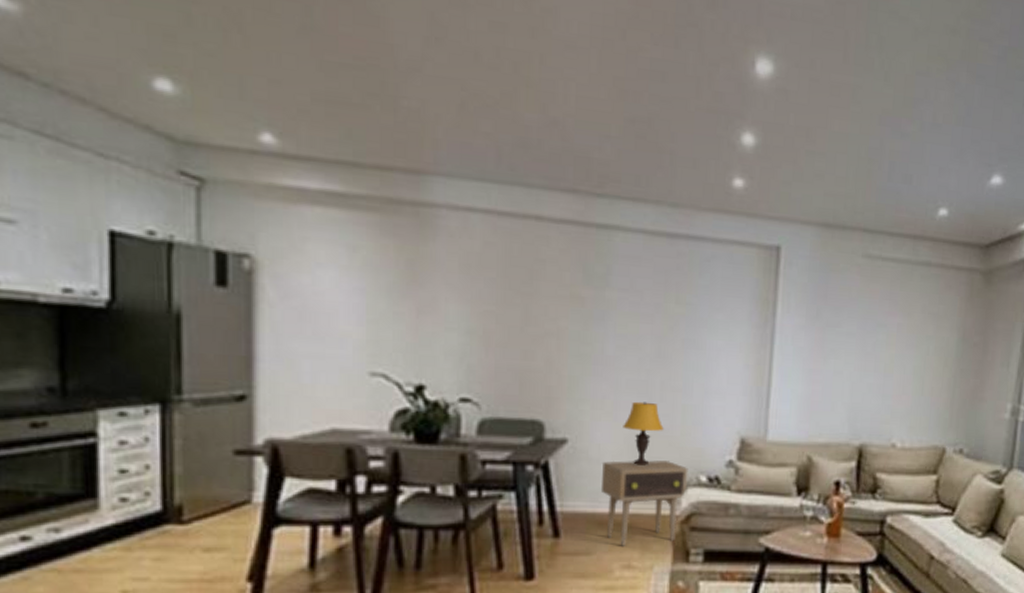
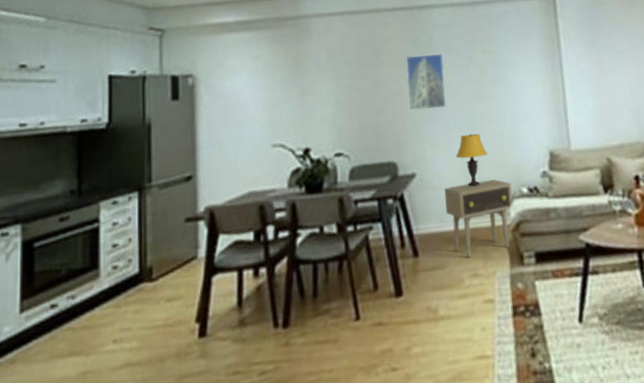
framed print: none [568,287,623,364] -> present [406,54,446,111]

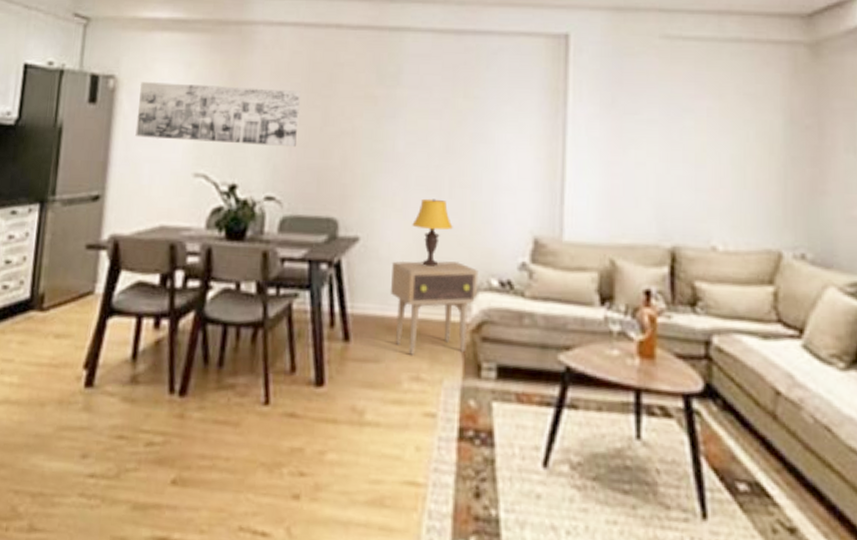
wall art: none [216,65,356,123] -> present [135,82,300,148]
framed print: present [406,54,446,111] -> none [361,87,413,161]

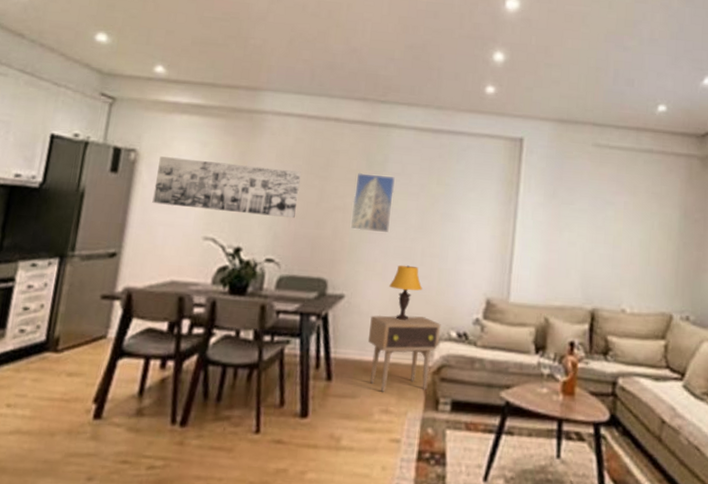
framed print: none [361,87,413,161] -> present [350,172,395,233]

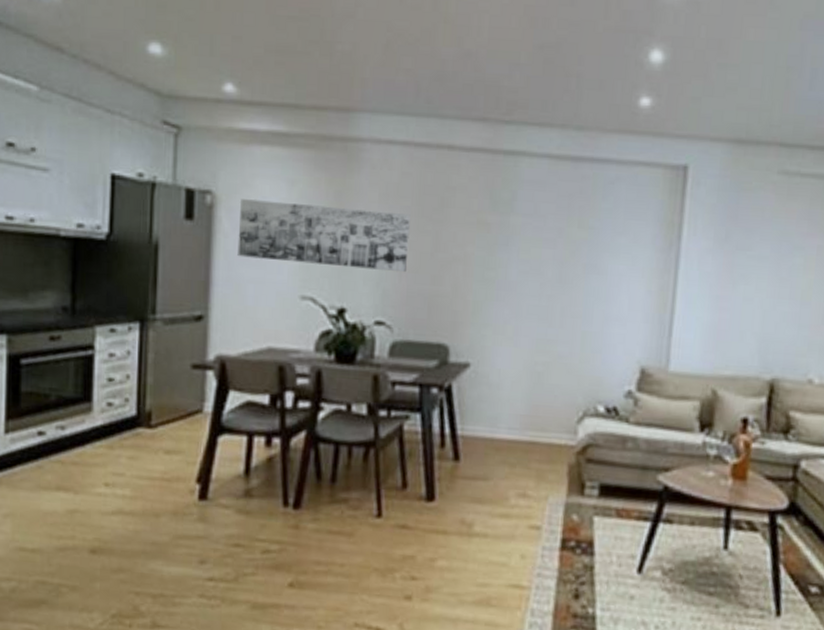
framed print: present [350,172,395,233] -> none [473,213,526,289]
side table: present [367,315,441,392] -> none [499,386,586,474]
table lamp: present [389,265,422,320] -> none [522,327,563,393]

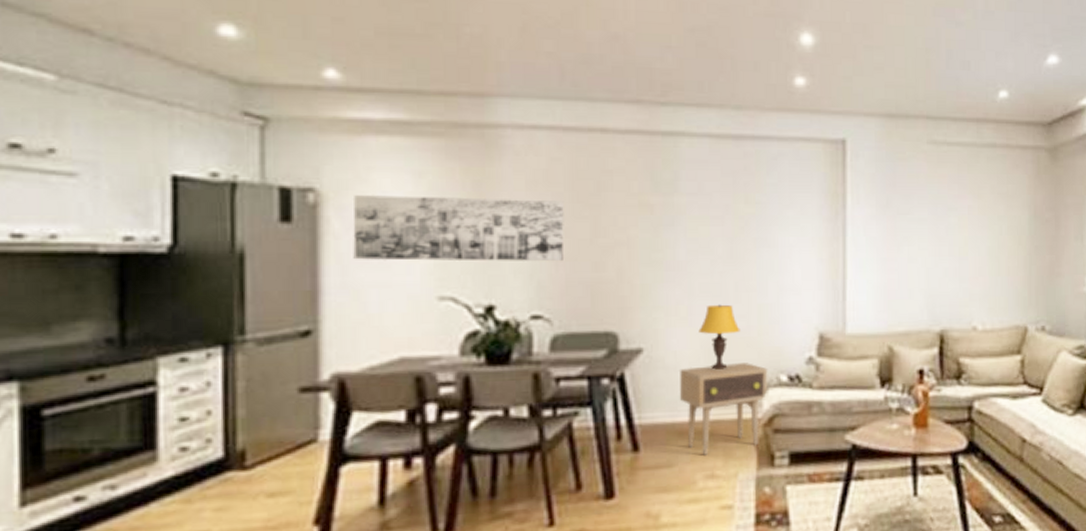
side table: none [499,386,586,474] -> present [679,363,768,455]
table lamp: none [522,327,563,393] -> present [698,304,740,370]

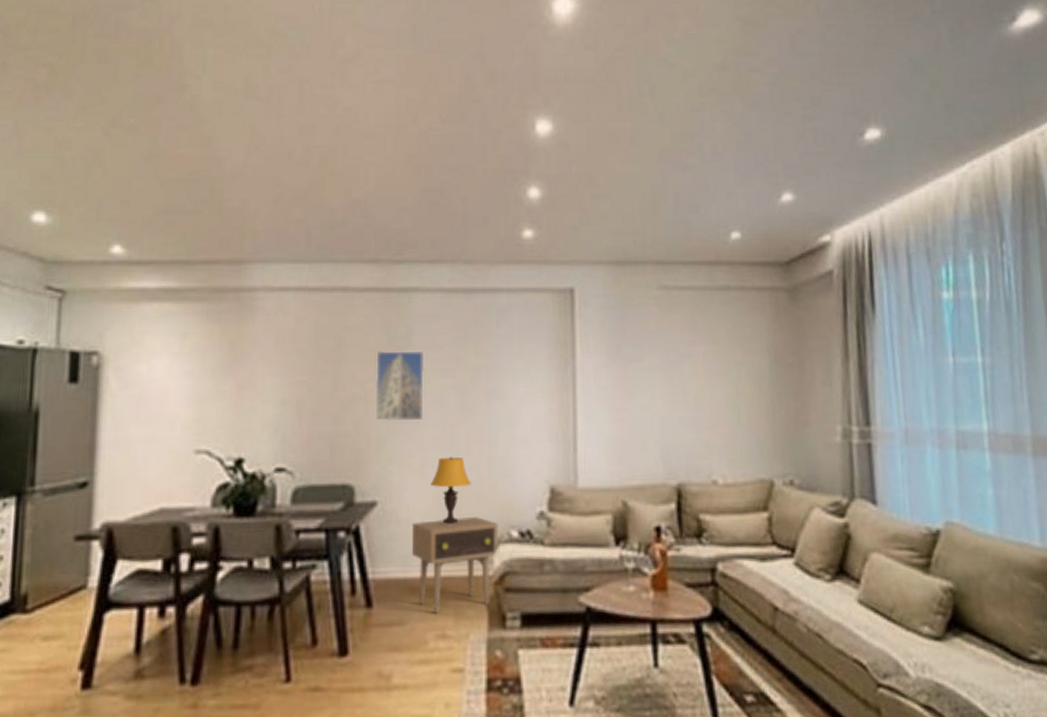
wall art: present [353,195,565,262] -> none [126,356,307,416]
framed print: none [639,195,692,269] -> present [375,350,425,422]

